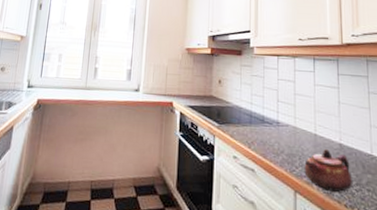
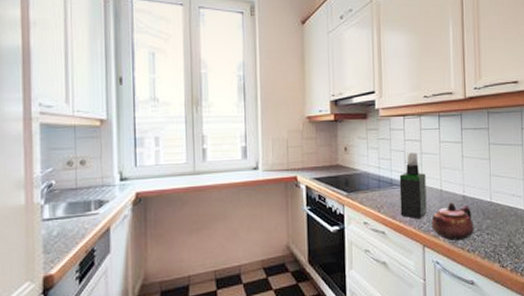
spray bottle: none [271,92,300,162] -> present [399,152,427,219]

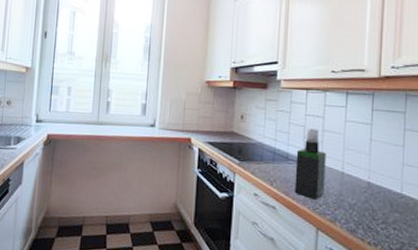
teapot: present [431,203,474,240] -> none [328,188,378,230]

